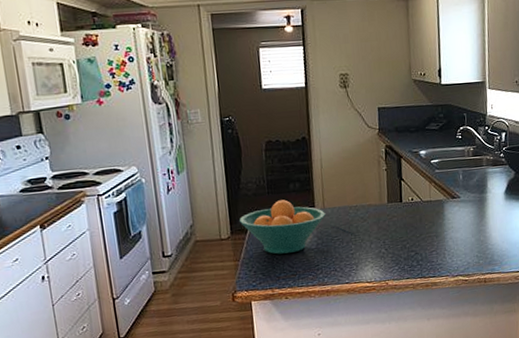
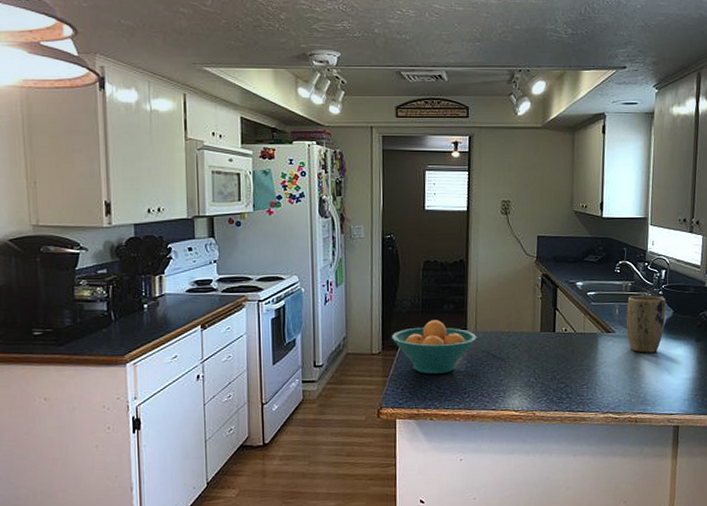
plant pot: none [470,158,508,216] -> present [626,295,666,353]

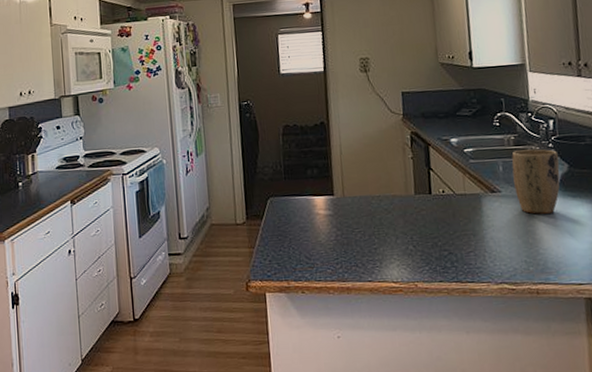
fruit bowl: present [391,320,477,374] -> none [254,186,345,244]

